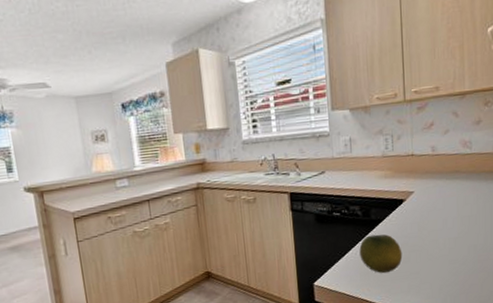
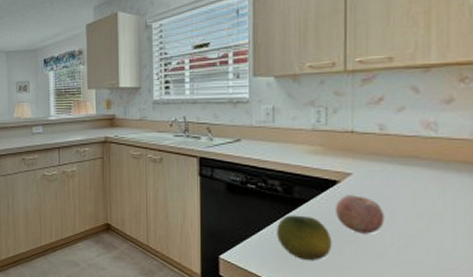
fruit: none [403,210,439,243] -> present [336,195,385,234]

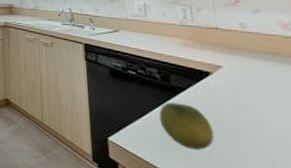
fruit: present [336,195,385,234] -> none [212,86,262,127]

